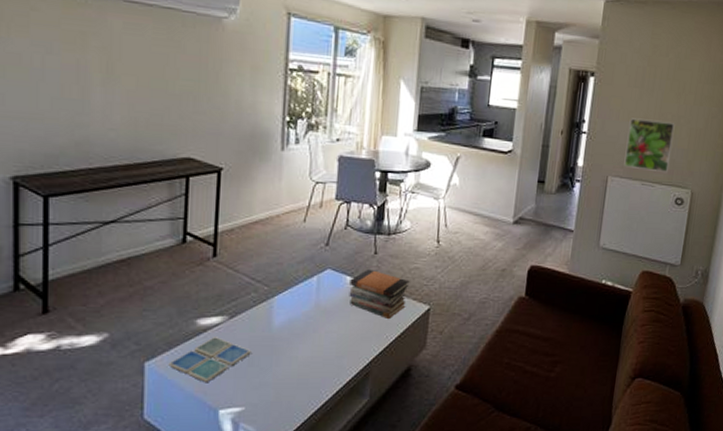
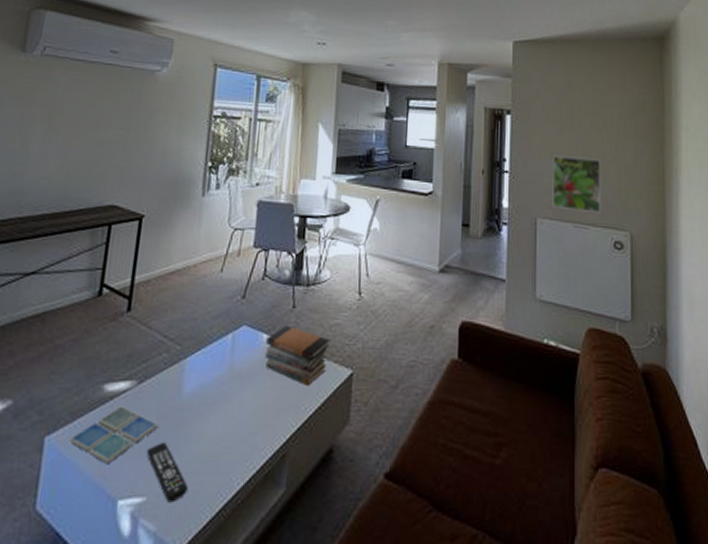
remote control: none [242,364,282,411] -> present [146,441,188,503]

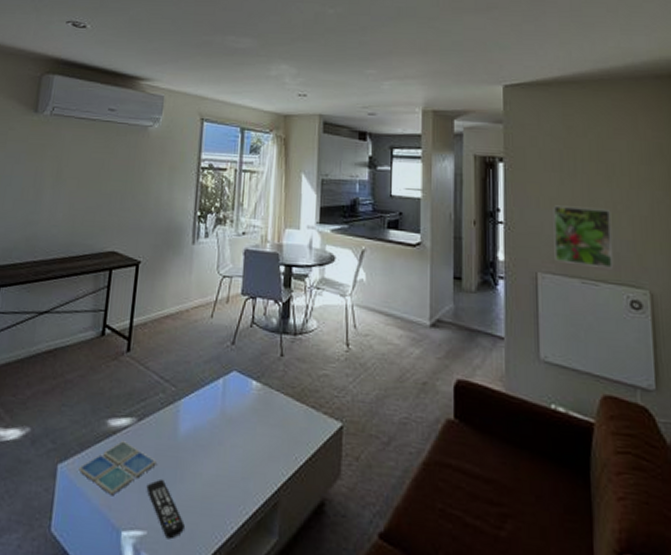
book stack: present [265,325,330,387] -> none [255,373,319,437]

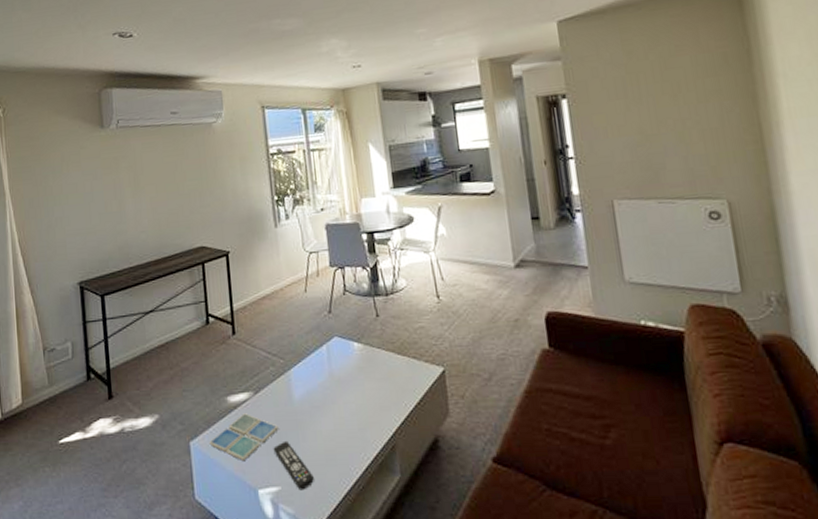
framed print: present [553,205,613,268] -> none [621,128,688,187]

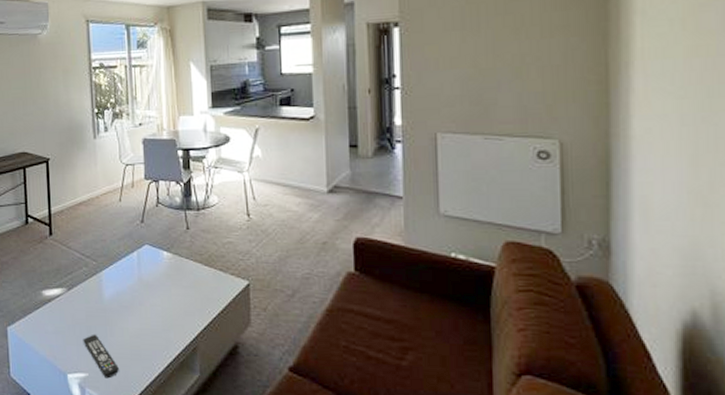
drink coaster: present [209,413,279,462] -> none [24,307,88,349]

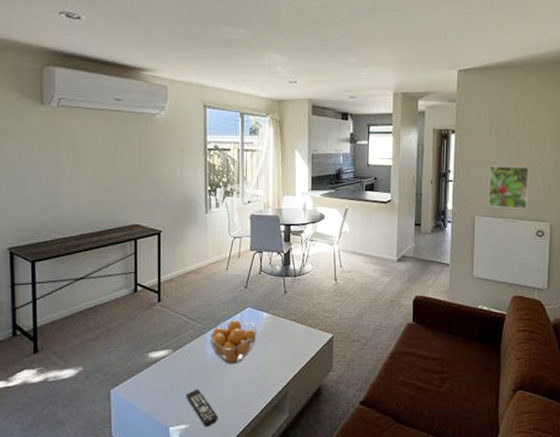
fruit basket: none [105,258,158,310] -> present [209,319,258,365]
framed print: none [453,63,519,122] -> present [488,165,530,209]

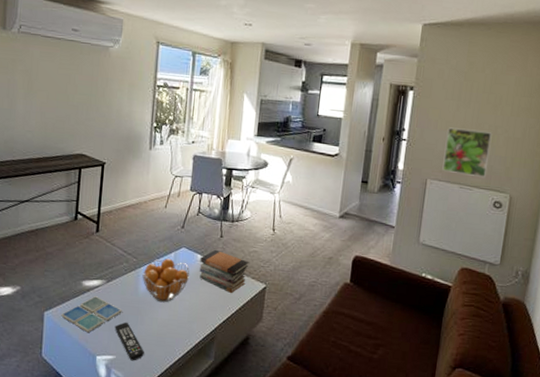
drink coaster: none [128,367,192,405] -> present [61,296,122,333]
book stack: none [266,305,315,348] -> present [199,249,249,294]

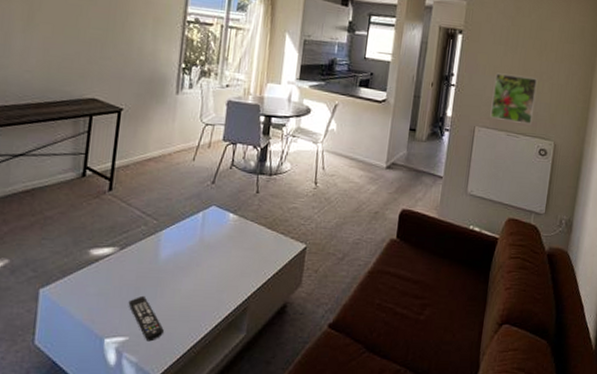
drink coaster: present [61,296,122,333] -> none [61,267,138,312]
fruit basket: present [142,258,190,303] -> none [163,218,221,271]
book stack: present [199,249,249,294] -> none [231,207,288,257]

